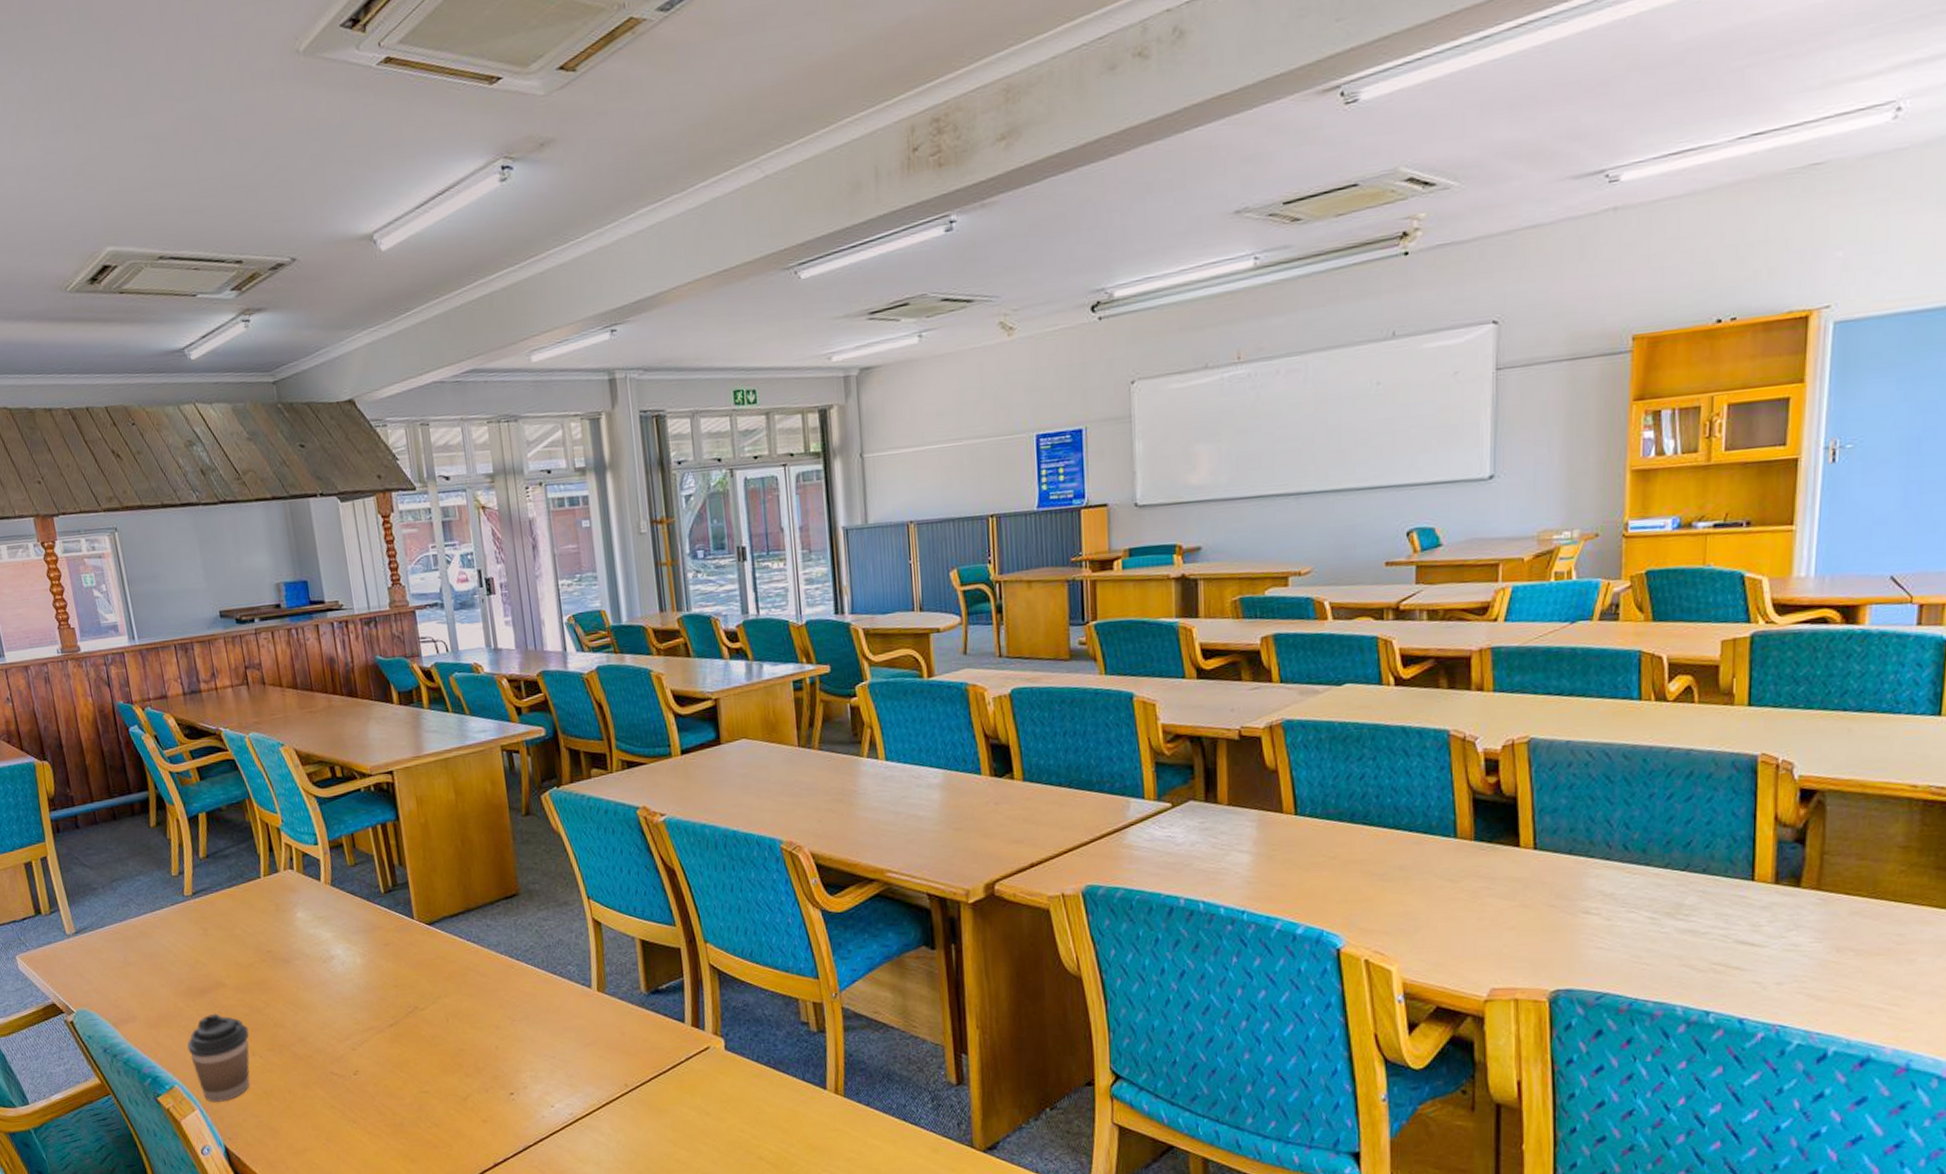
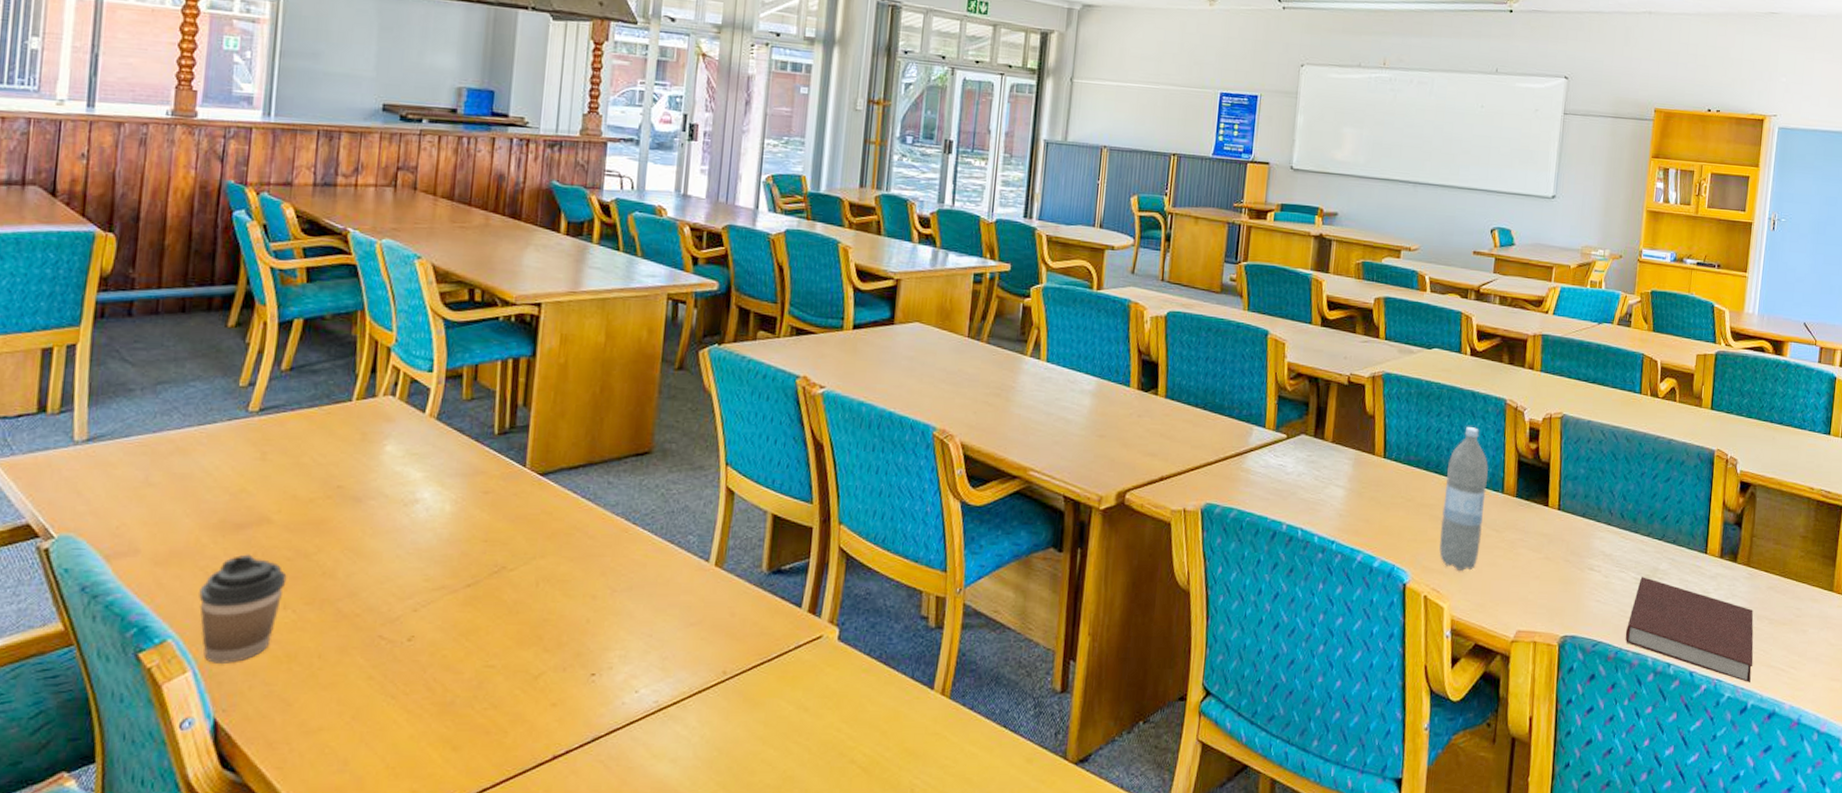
water bottle: none [1377,766,1433,929] -> present [1439,426,1488,571]
notebook: none [1641,915,1833,1026] -> present [1625,577,1754,682]

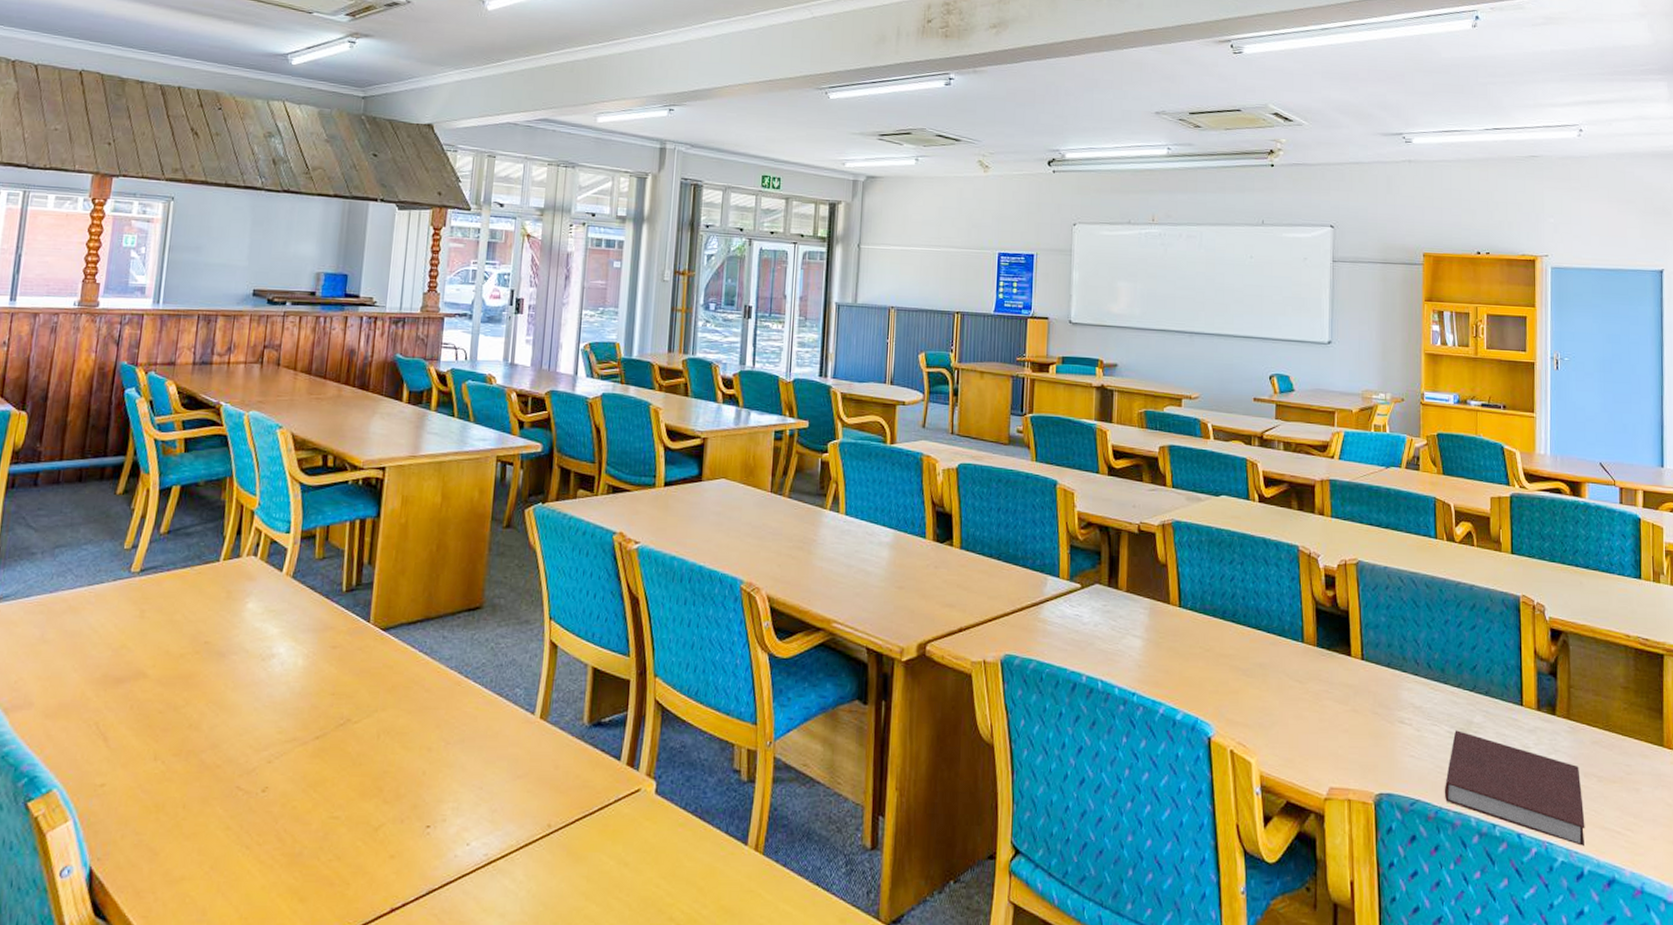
coffee cup: present [199,554,287,663] -> none [81,707,158,813]
water bottle: present [1439,426,1488,571] -> none [1242,573,1286,724]

